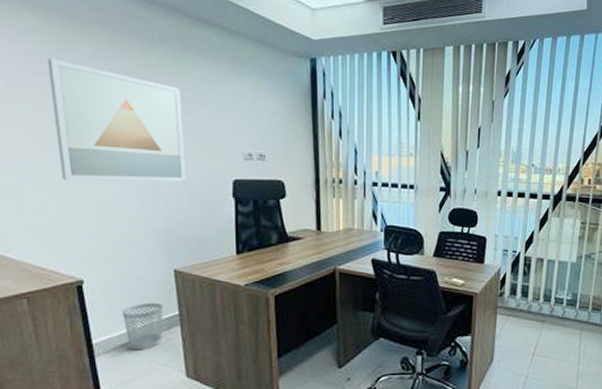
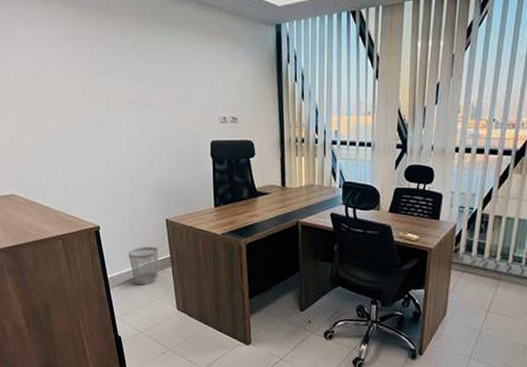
wall art: present [47,58,187,182] -> none [68,42,174,143]

